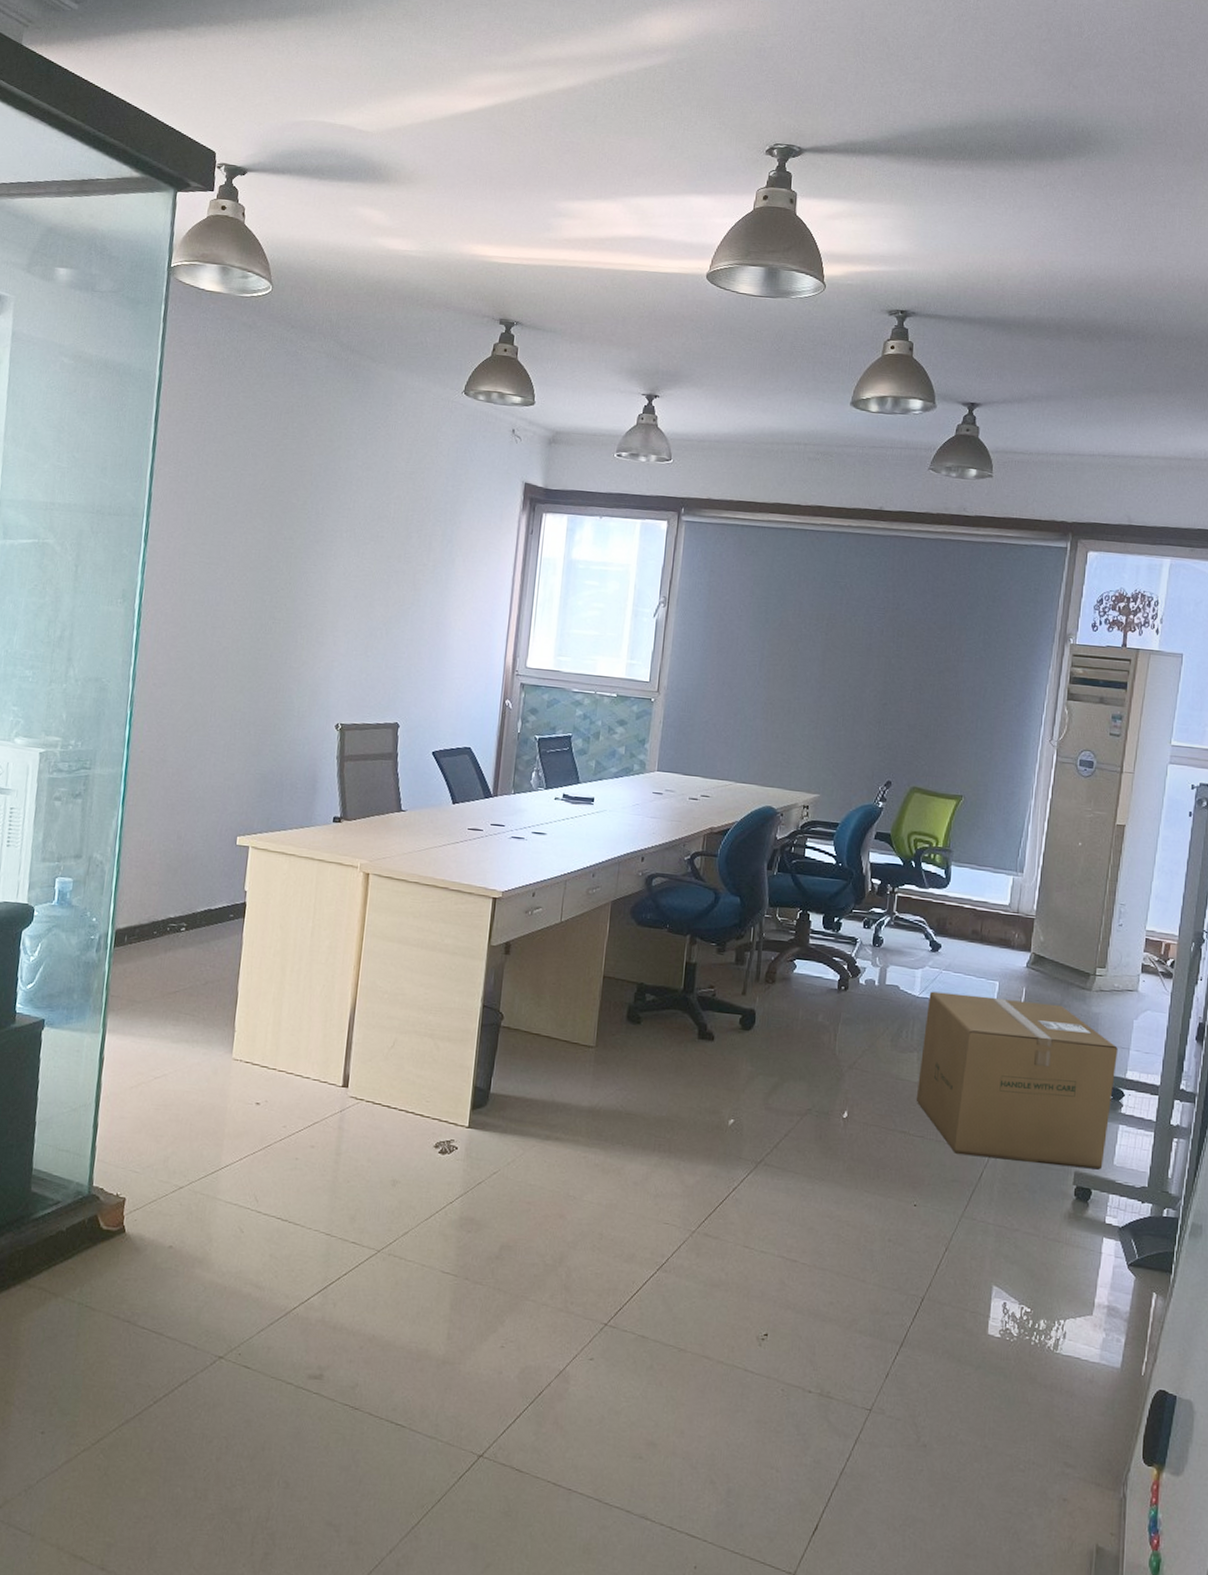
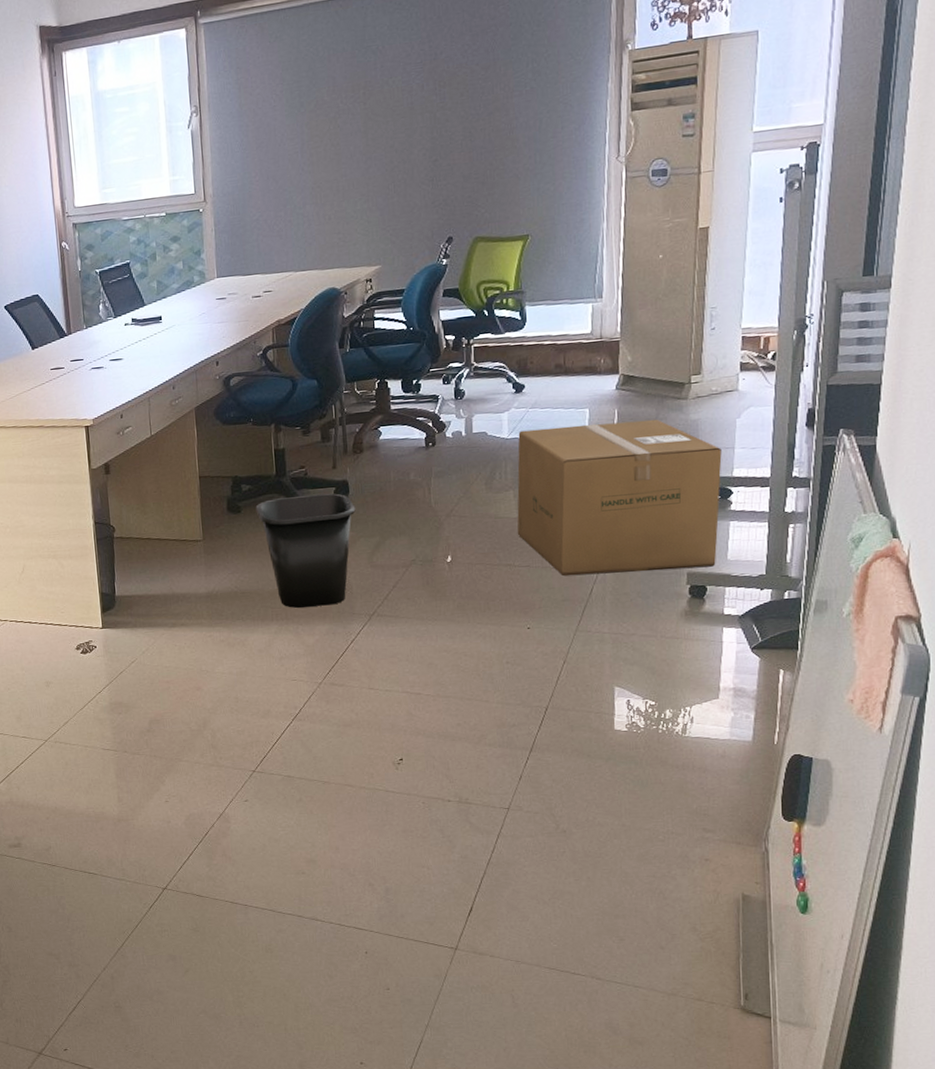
waste bin: none [656,1015,759,1145] -> present [255,493,356,608]

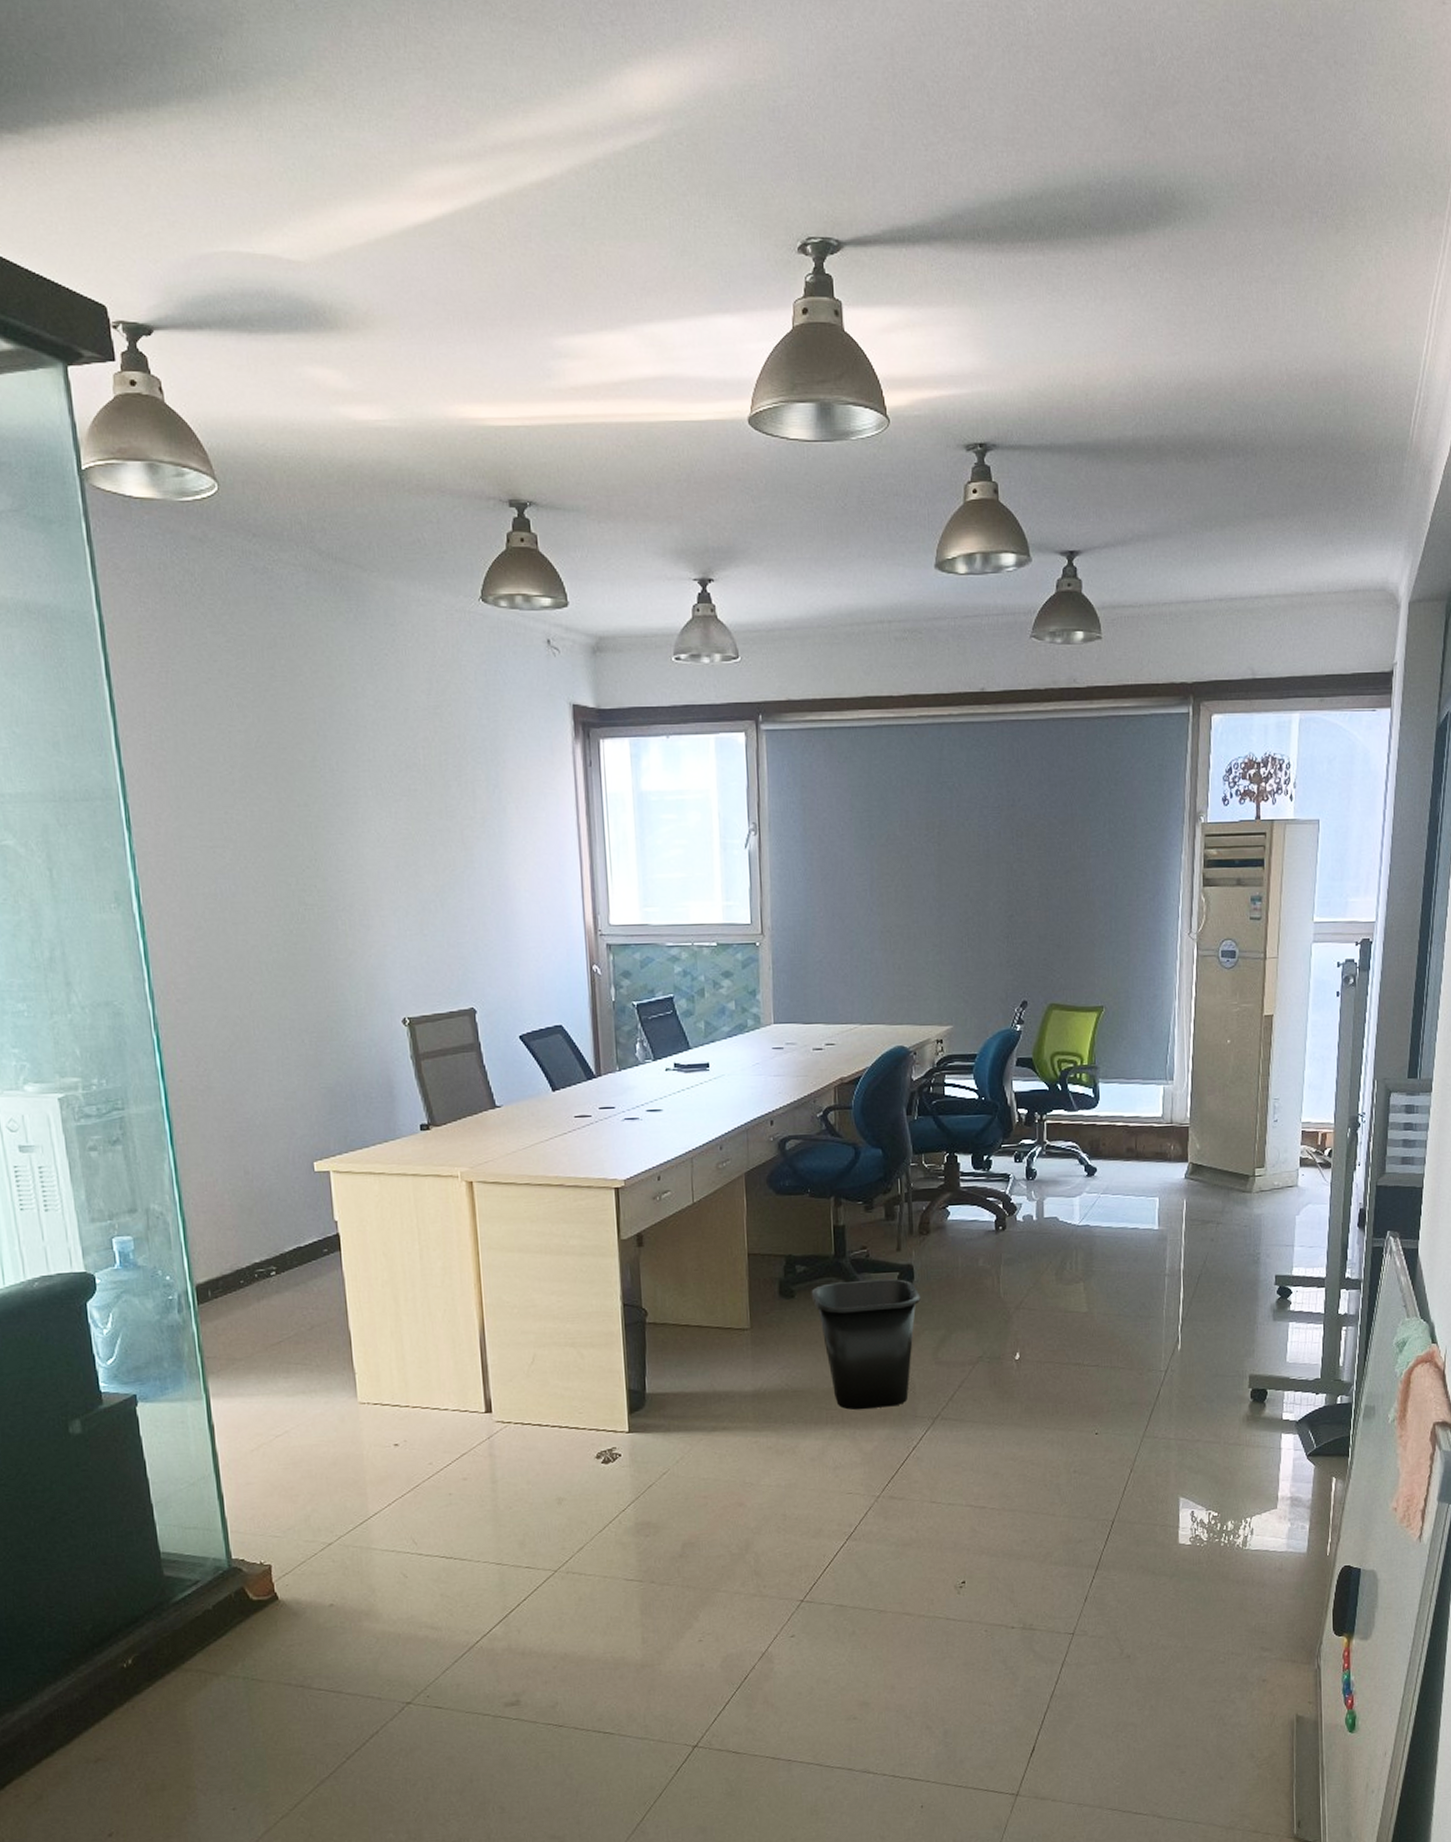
box: present [517,419,722,577] -> none [1086,1212,1282,1378]

